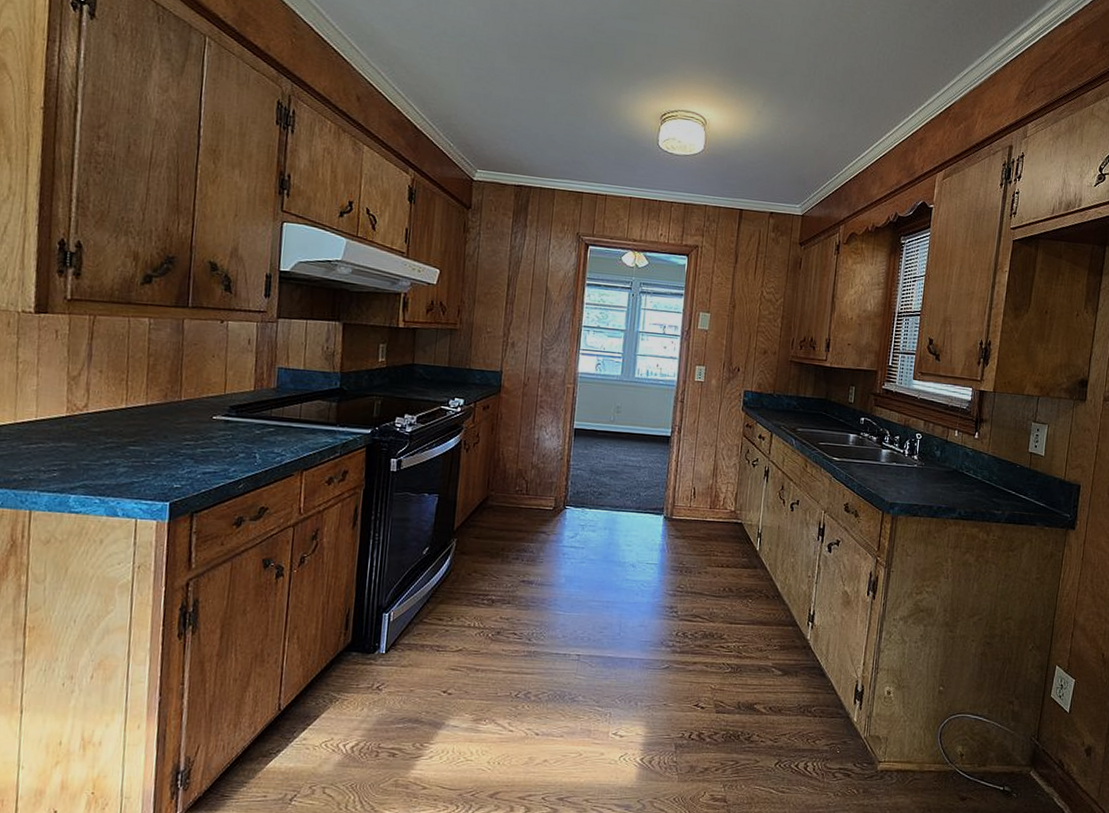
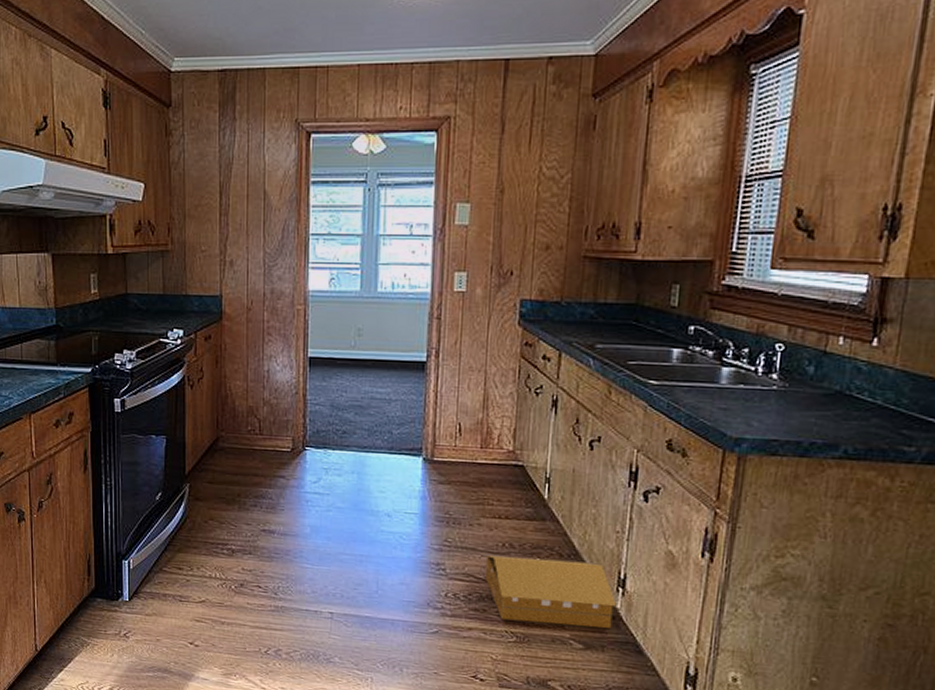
architectural model: none [708,598,808,657] -> present [485,555,617,629]

